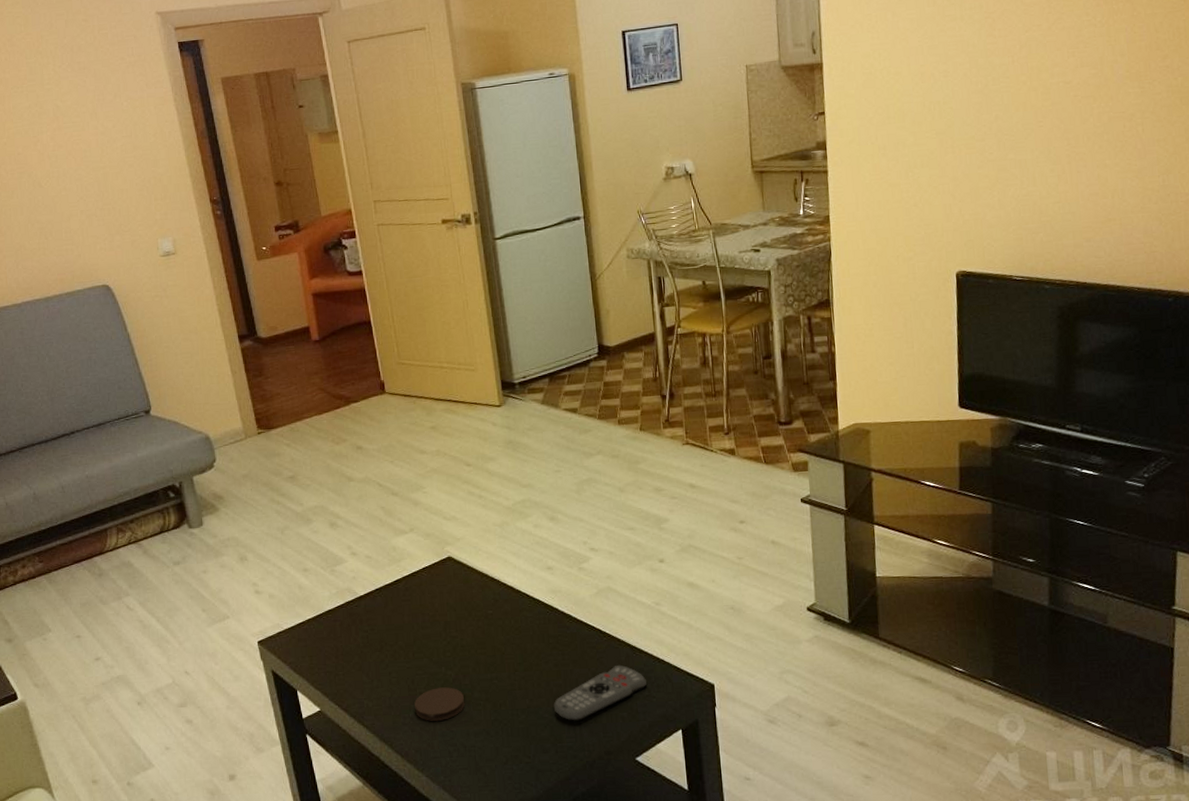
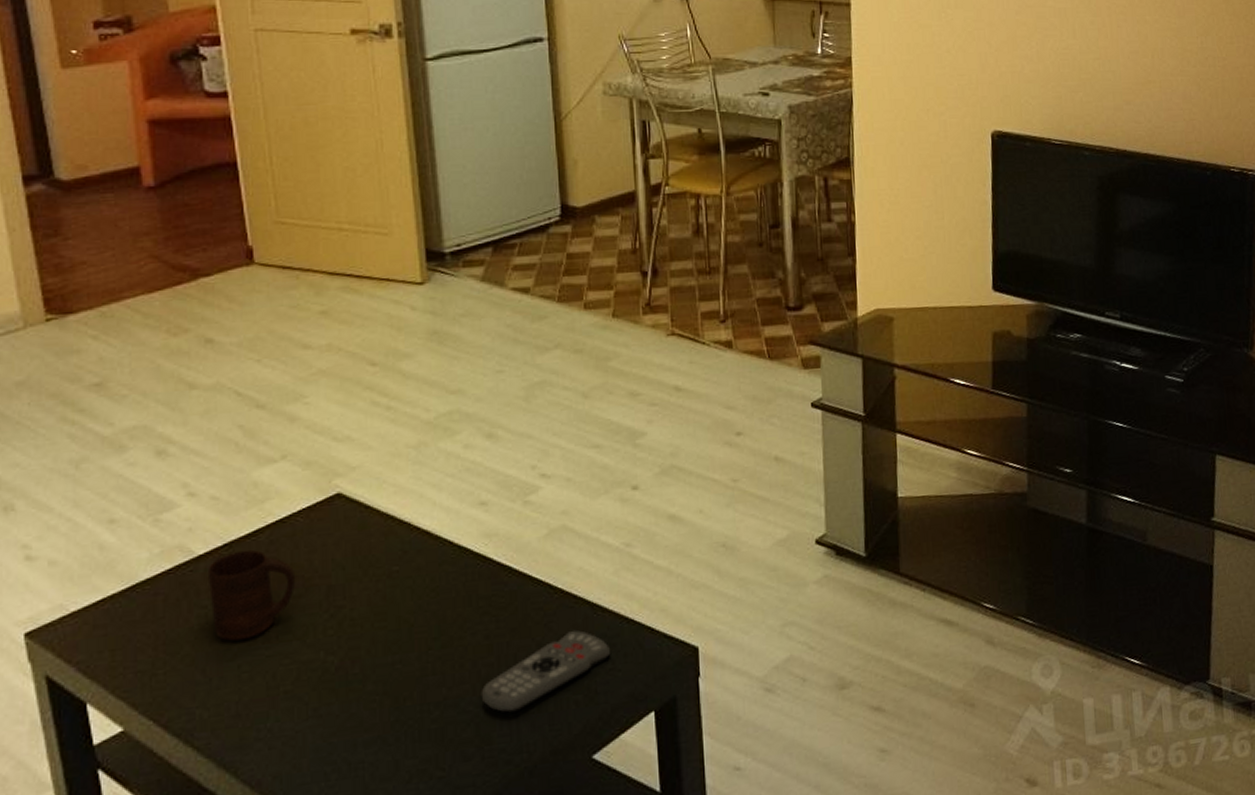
cup: none [366,593,424,656] -> present [207,549,296,642]
coaster: present [414,687,465,721] -> none [275,679,353,732]

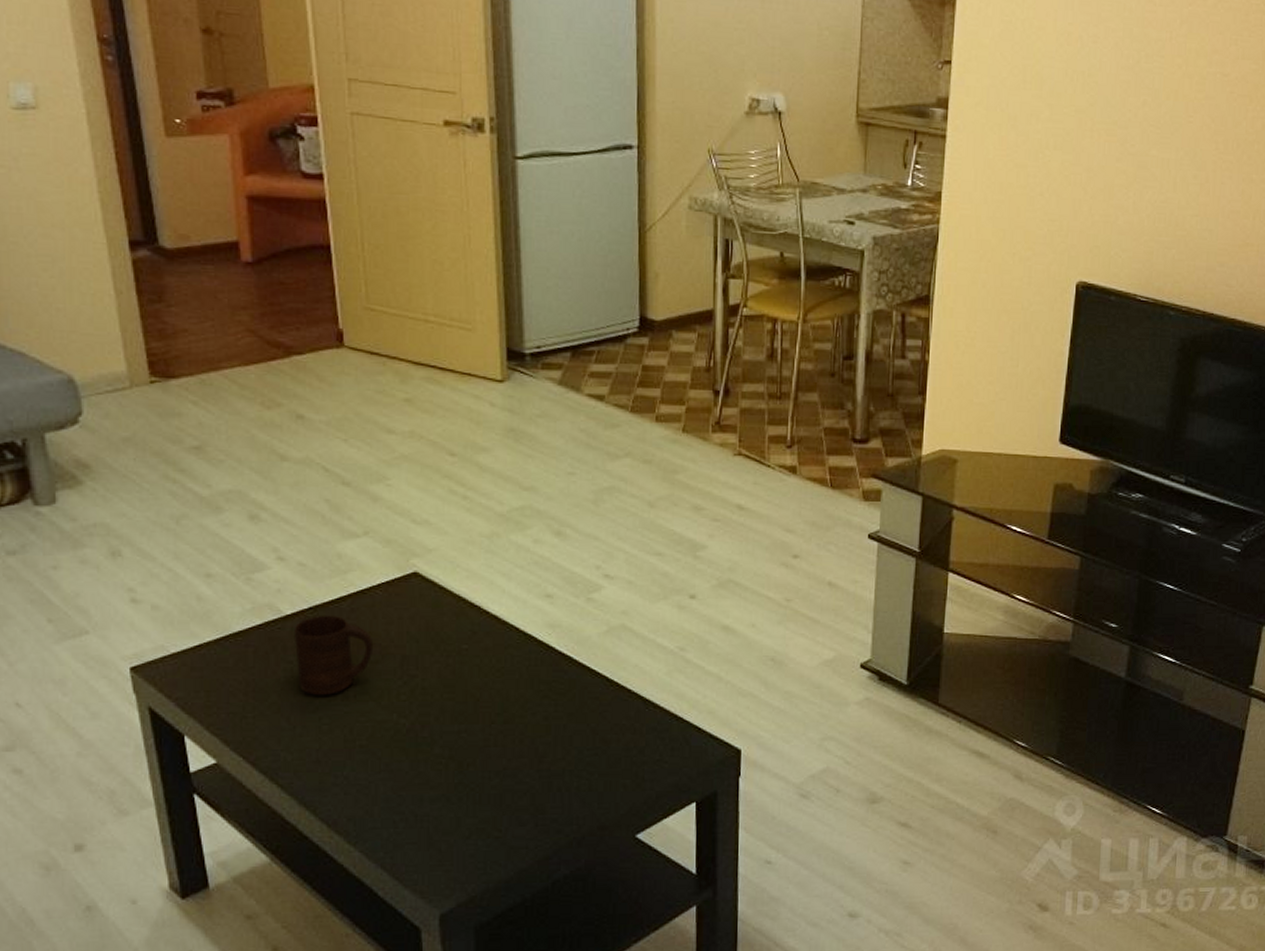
remote control: present [481,630,611,713] -> none [537,722,660,788]

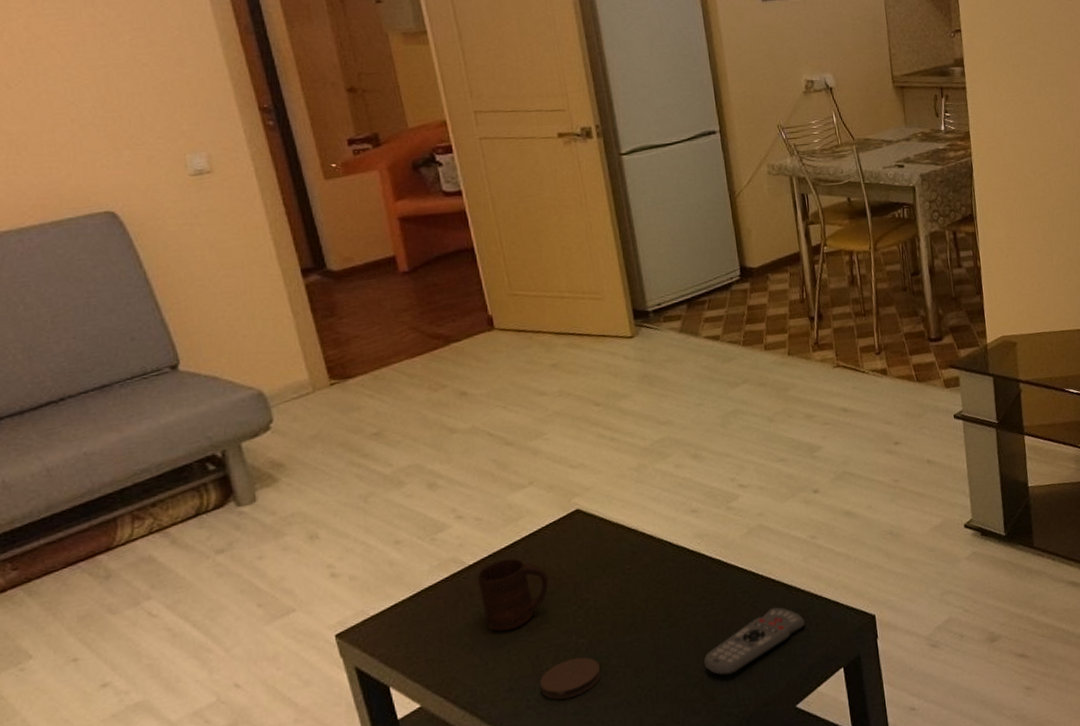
coaster: none [351,739,421,782] -> present [540,657,602,700]
remote control: none [537,722,660,788] -> present [703,607,806,676]

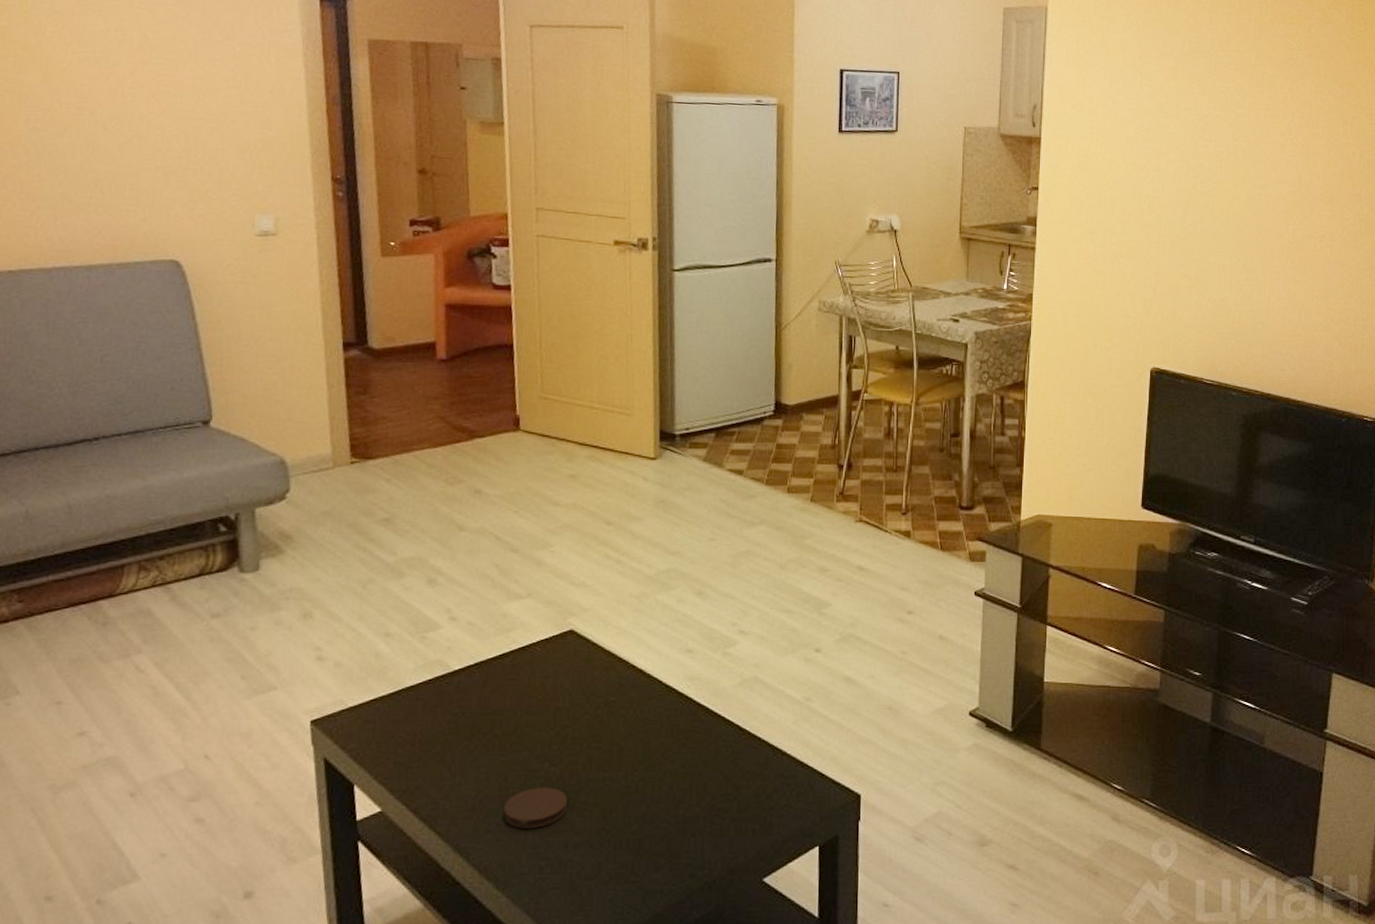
cup: present [477,558,549,632] -> none [459,670,531,746]
remote control: present [703,607,806,676] -> none [674,769,786,833]

